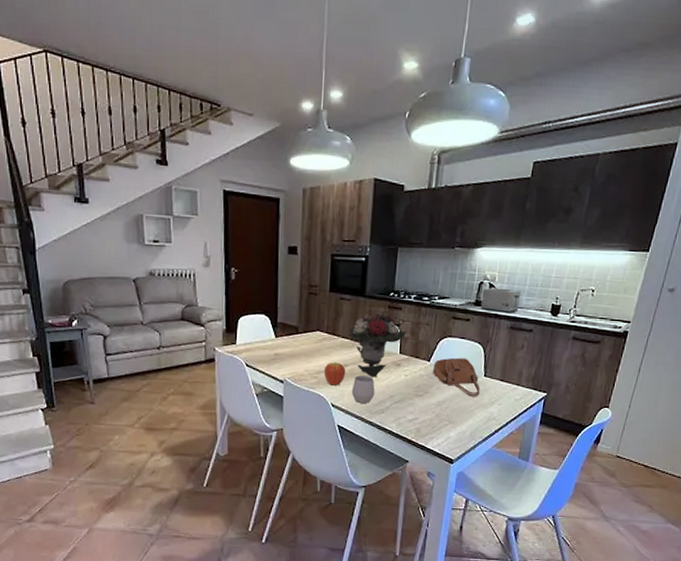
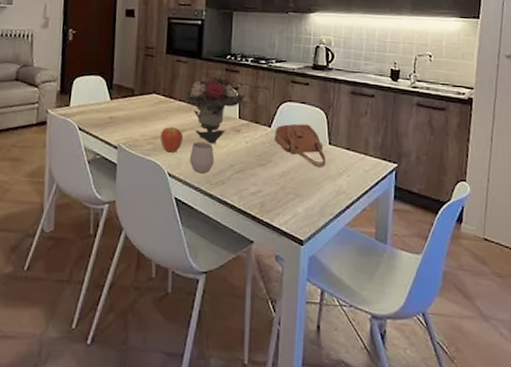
toaster: present [480,287,522,313] -> none [319,51,359,78]

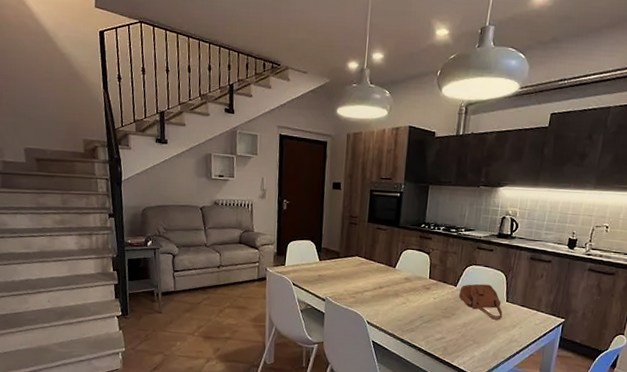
flower arrangement: present [157,63,246,144] -> none [360,230,436,299]
fruit: present [160,126,184,153] -> none [361,284,381,305]
cup: present [189,142,215,174] -> none [385,297,407,323]

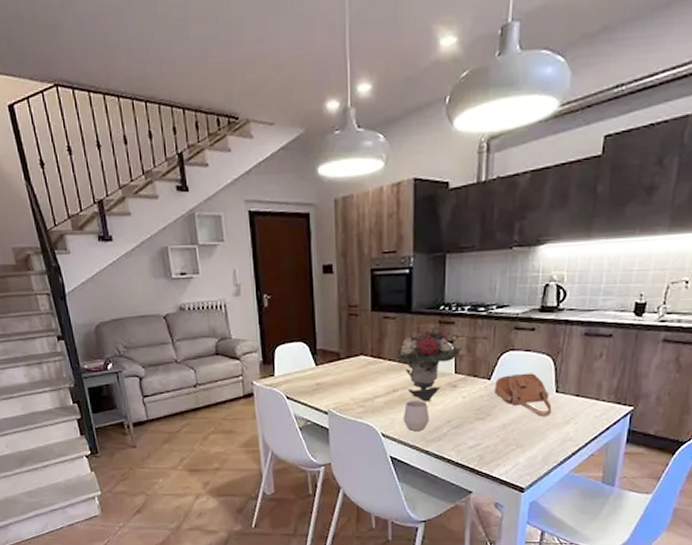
flower arrangement: none [360,230,436,299] -> present [362,322,462,402]
cup: none [385,297,407,323] -> present [403,401,430,432]

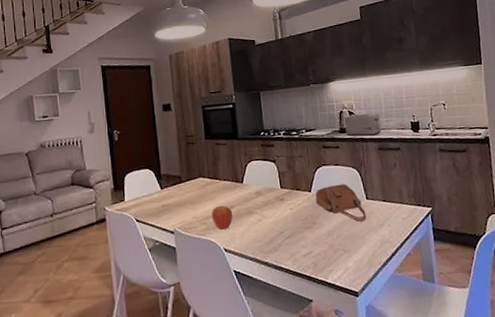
flower arrangement: present [362,322,462,402] -> none [199,149,284,216]
fruit: none [370,388,396,414] -> present [211,205,233,230]
cup: present [403,401,430,432] -> none [241,214,265,245]
toaster: none [547,289,597,318] -> present [344,113,382,137]

